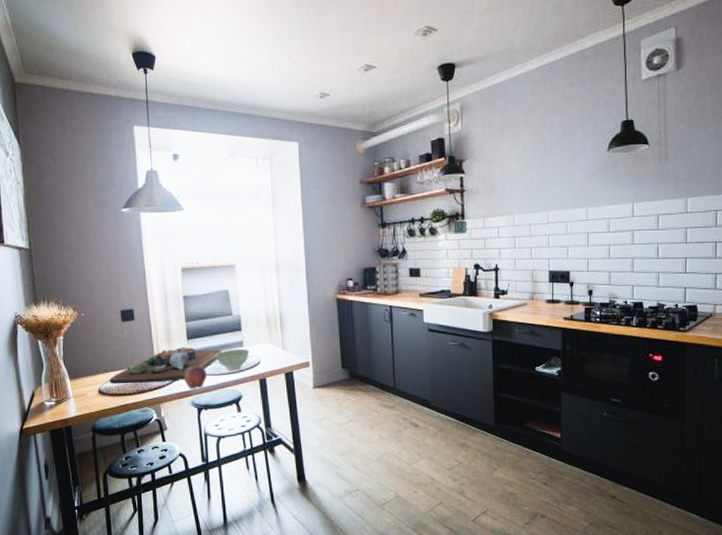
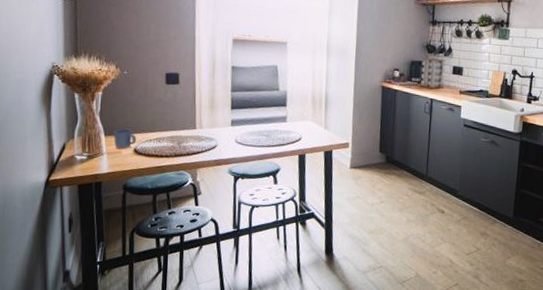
mug: none [77,371,100,392] -> present [113,129,137,150]
food platter: present [109,347,223,384] -> none [146,116,265,148]
fruit: present [184,365,207,388] -> none [224,134,248,157]
bowl: present [216,348,250,371] -> none [258,123,292,144]

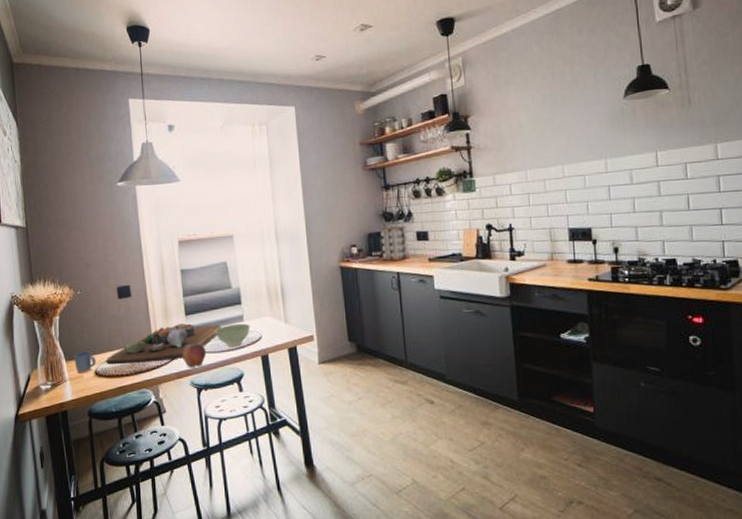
food platter: none [146,116,265,148] -> present [106,323,222,365]
fruit: none [224,134,248,157] -> present [182,342,207,367]
bowl: none [258,123,292,144] -> present [215,323,251,348]

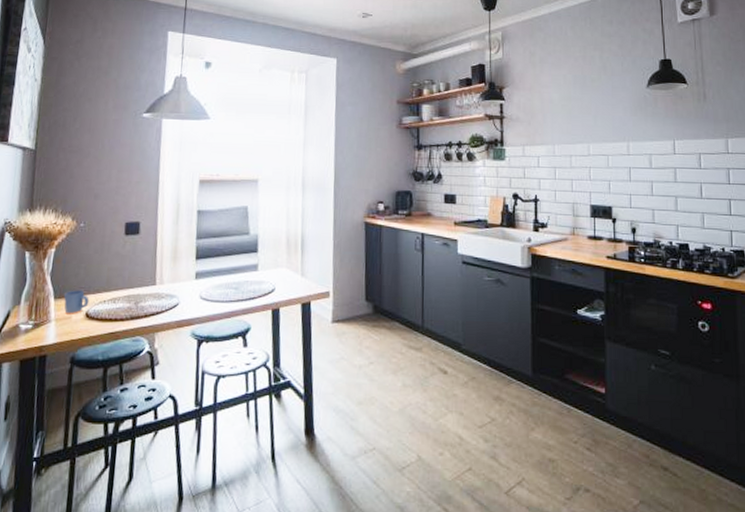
food platter: present [106,323,222,365] -> none [100,268,234,308]
fruit: present [182,342,207,367] -> none [186,288,214,316]
bowl: present [215,323,251,348] -> none [225,272,264,298]
spice rack: present [380,222,409,262] -> none [408,182,436,223]

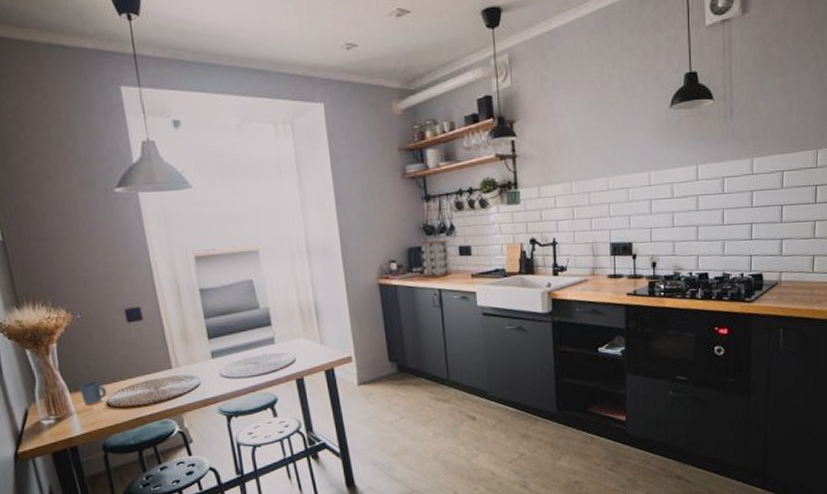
spice rack: none [408,182,436,223] -> present [421,235,451,278]

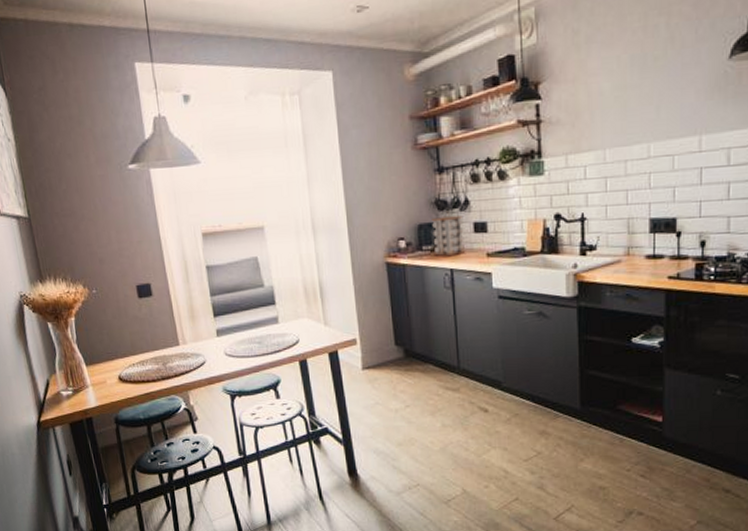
mug: present [78,381,107,406] -> none [93,355,120,379]

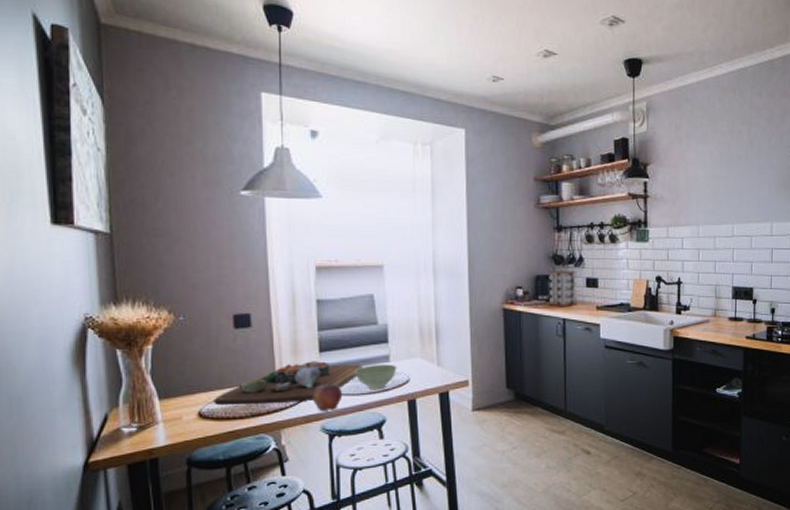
food platter: none [129,325,255,370] -> present [213,361,364,406]
fruit: none [212,345,239,372] -> present [313,382,343,410]
bowl: none [247,325,286,352] -> present [355,364,397,390]

